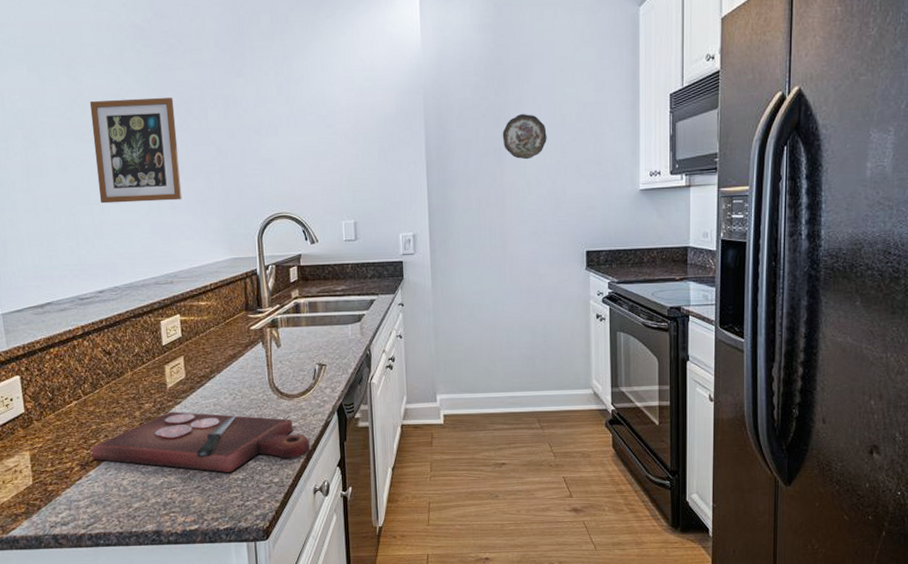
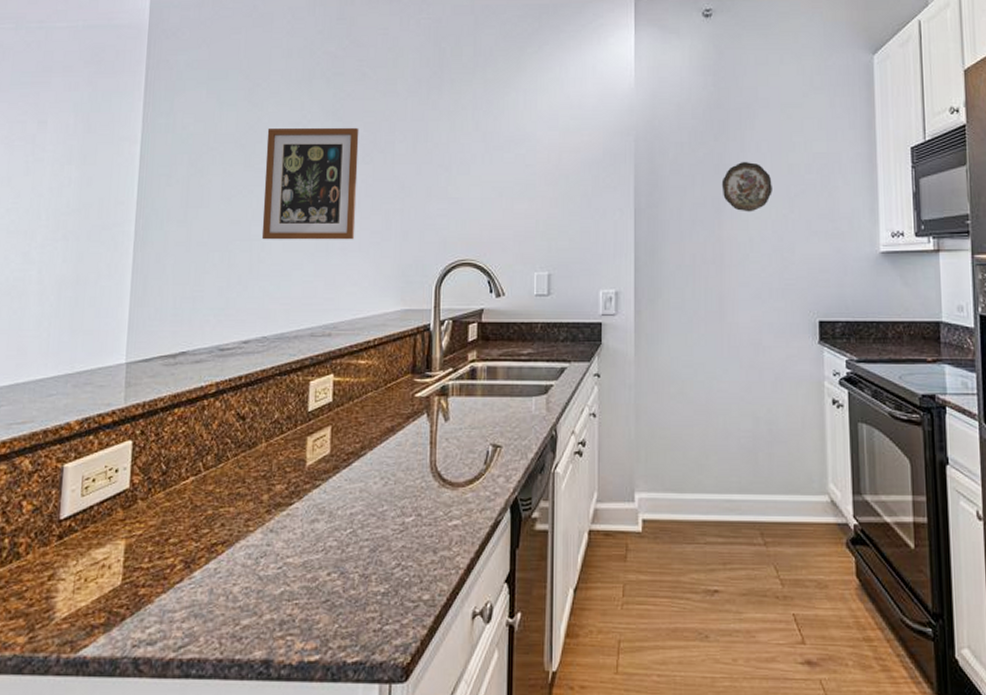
cutting board: present [91,411,310,472] -> none [200,497,473,583]

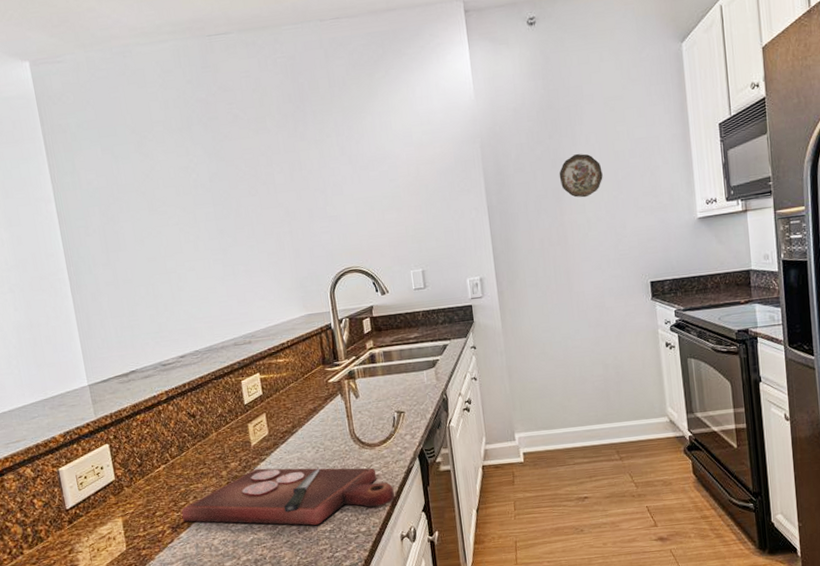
cutting board: none [200,497,473,583] -> present [181,468,395,525]
wall art: present [261,127,359,240] -> none [161,164,255,272]

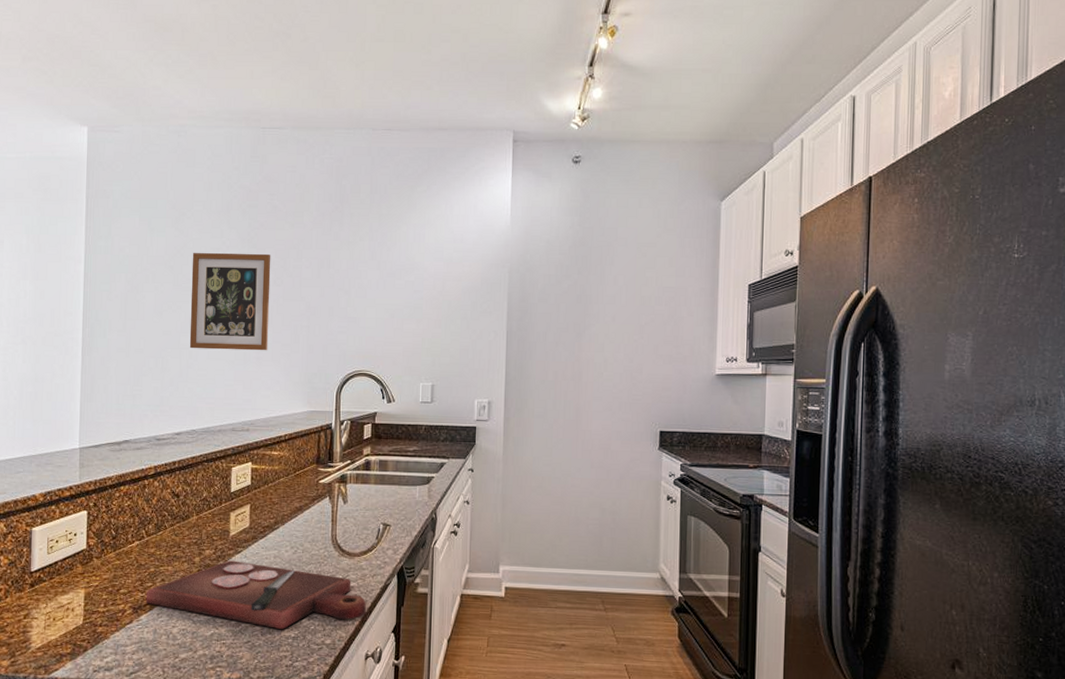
wall art: none [161,164,255,272] -> present [189,252,271,351]
decorative plate: present [559,153,603,198] -> none [582,293,626,337]

